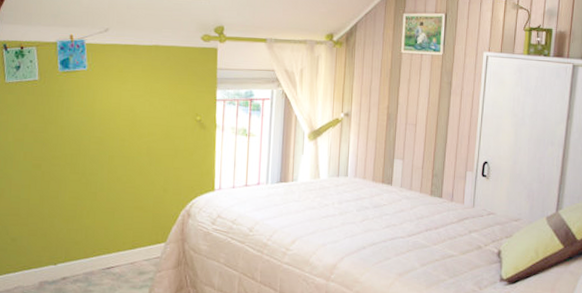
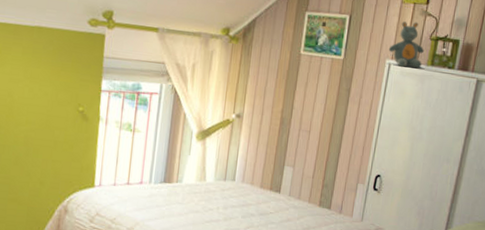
stuffed animal: none [484,15,520,59] -> present [388,21,425,69]

